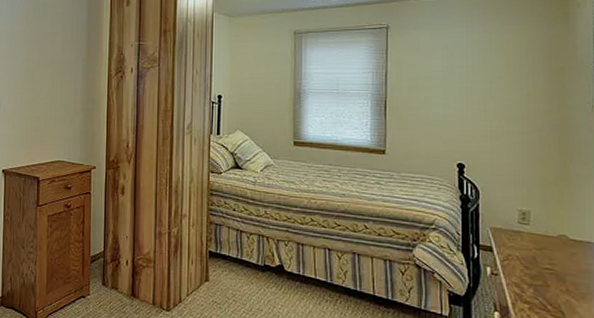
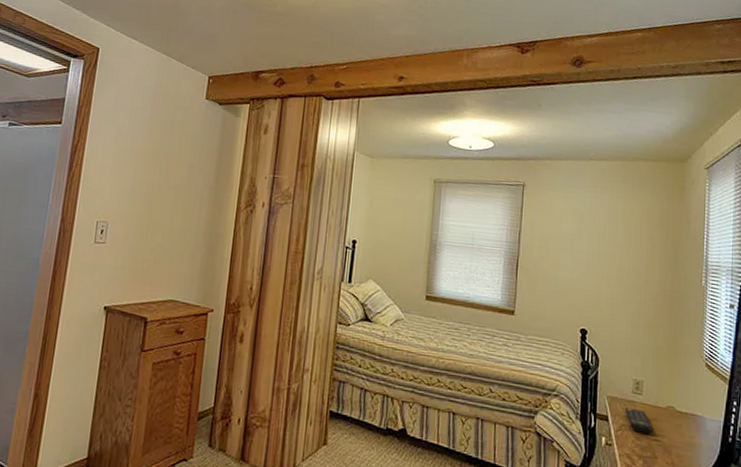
remote control: none [511,238,544,263] -> present [625,407,653,434]

